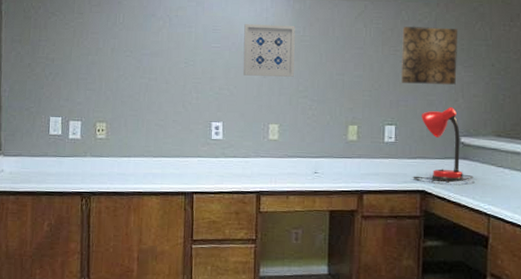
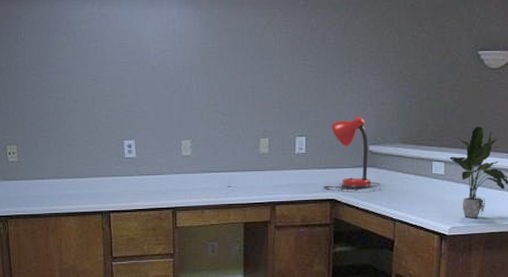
wall art: present [243,24,295,77] -> none [151,36,204,91]
wall art: present [400,26,457,85] -> none [310,33,366,95]

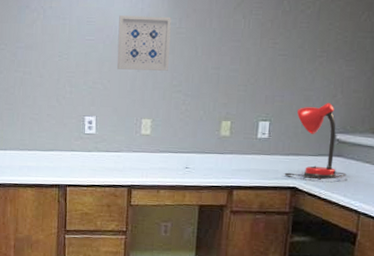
wall art: none [151,36,204,91] -> present [117,15,171,71]

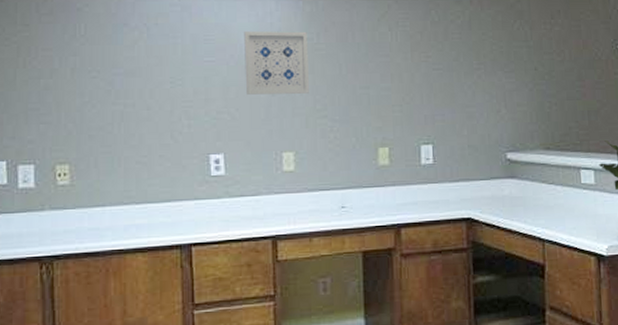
desk lamp: present [283,103,347,180] -> none [455,119,524,207]

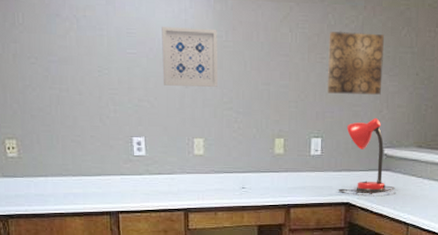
wall art: none [433,27,497,95] -> present [327,31,384,96]
desk lamp: none [455,119,524,207] -> present [337,118,395,194]

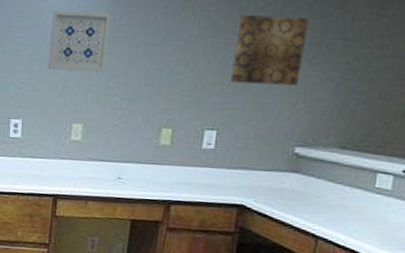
desk lamp: present [337,118,395,194] -> none [229,112,305,198]

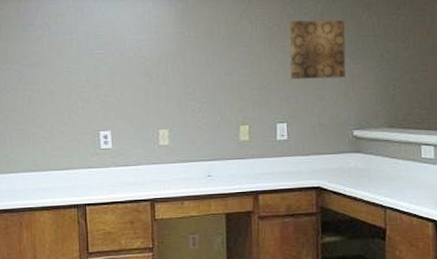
wall art: present [48,11,111,72] -> none [127,26,181,81]

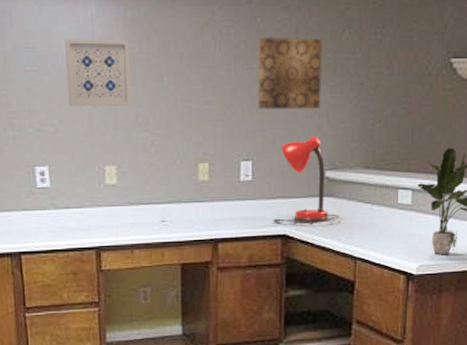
wall art: none [127,26,181,81] -> present [65,39,131,106]
desk lamp: none [306,101,368,178] -> present [272,136,340,225]

